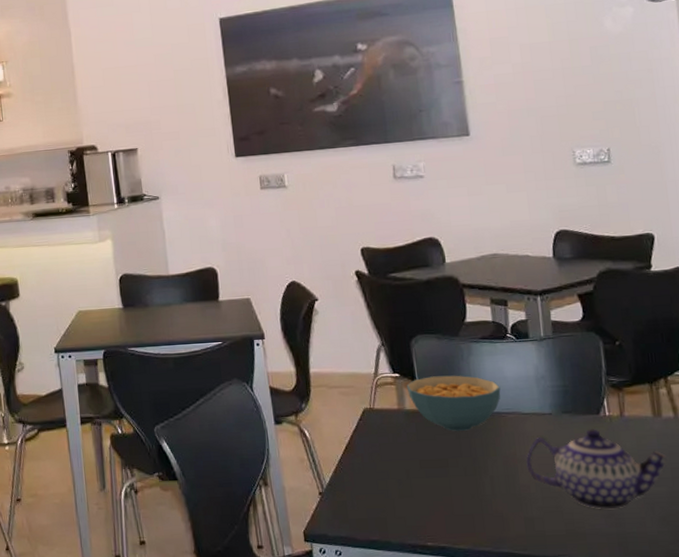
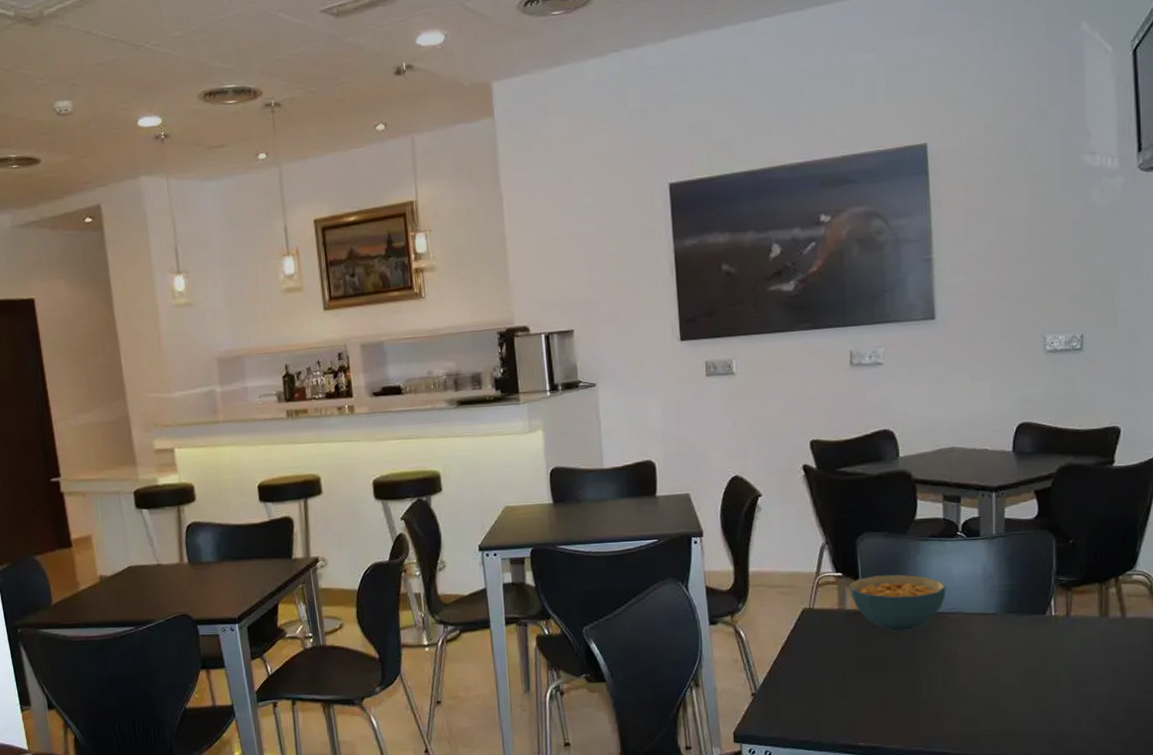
teapot: present [526,428,667,510] -> none [966,628,1109,710]

